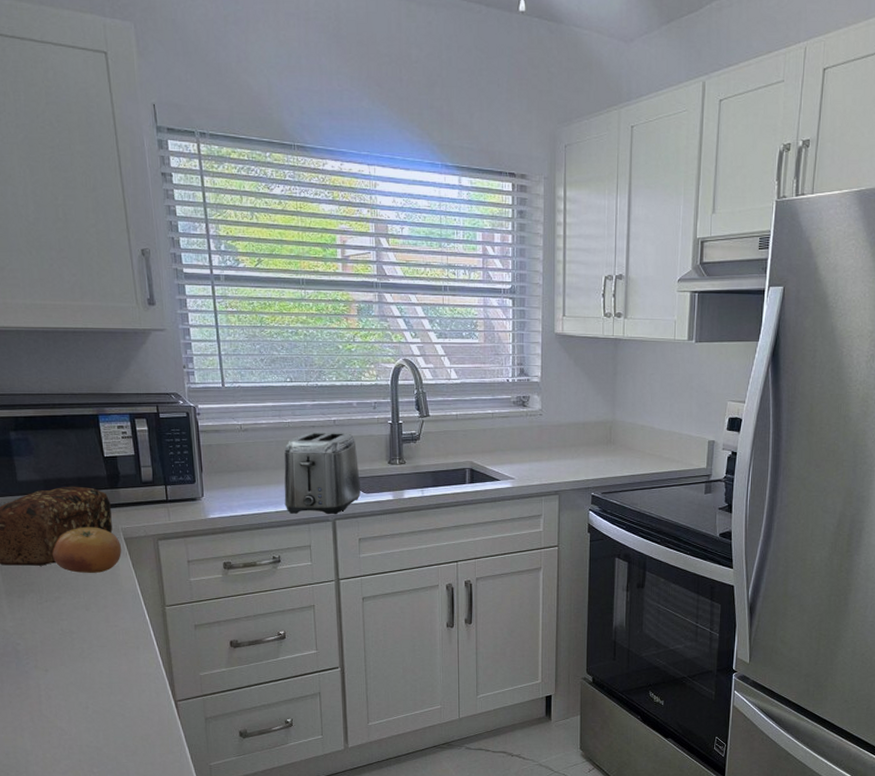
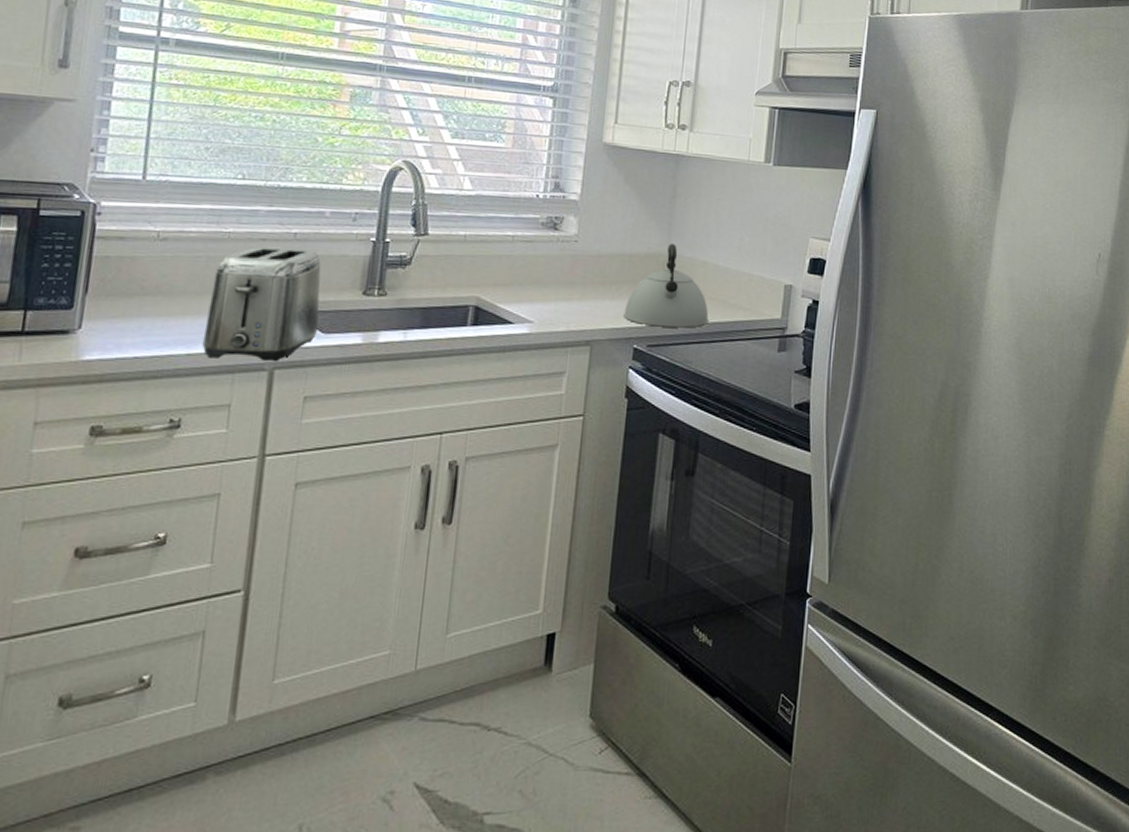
kettle: none [582,412,648,478] -> present [624,243,709,328]

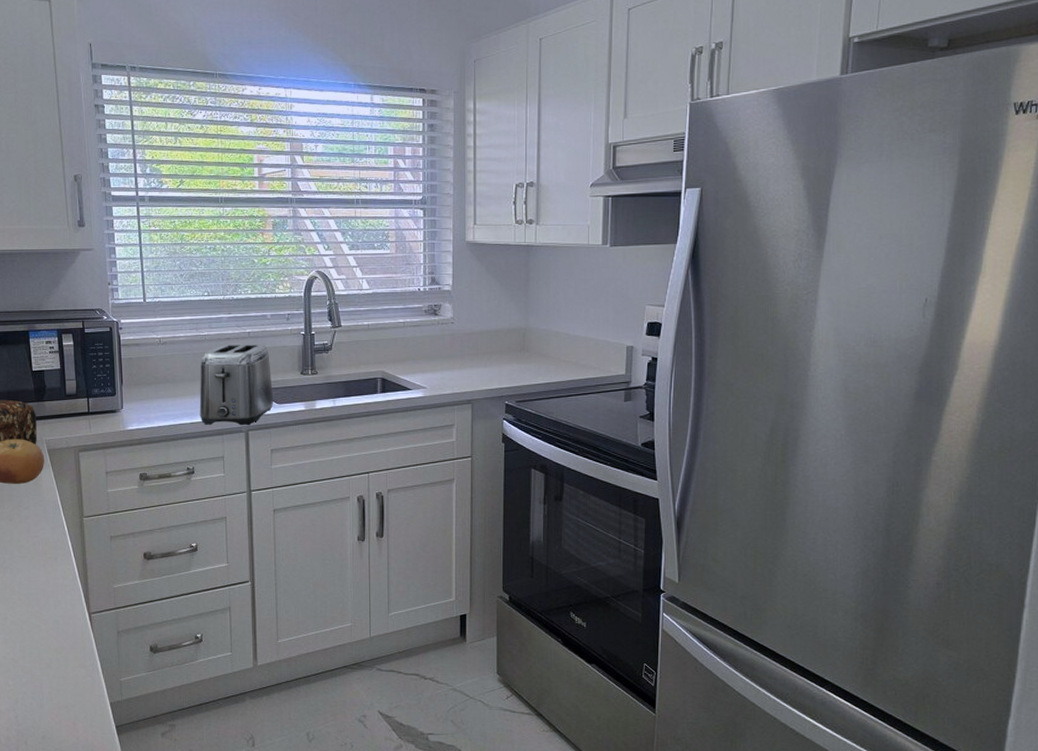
kettle: present [624,243,709,328] -> none [495,319,564,386]

